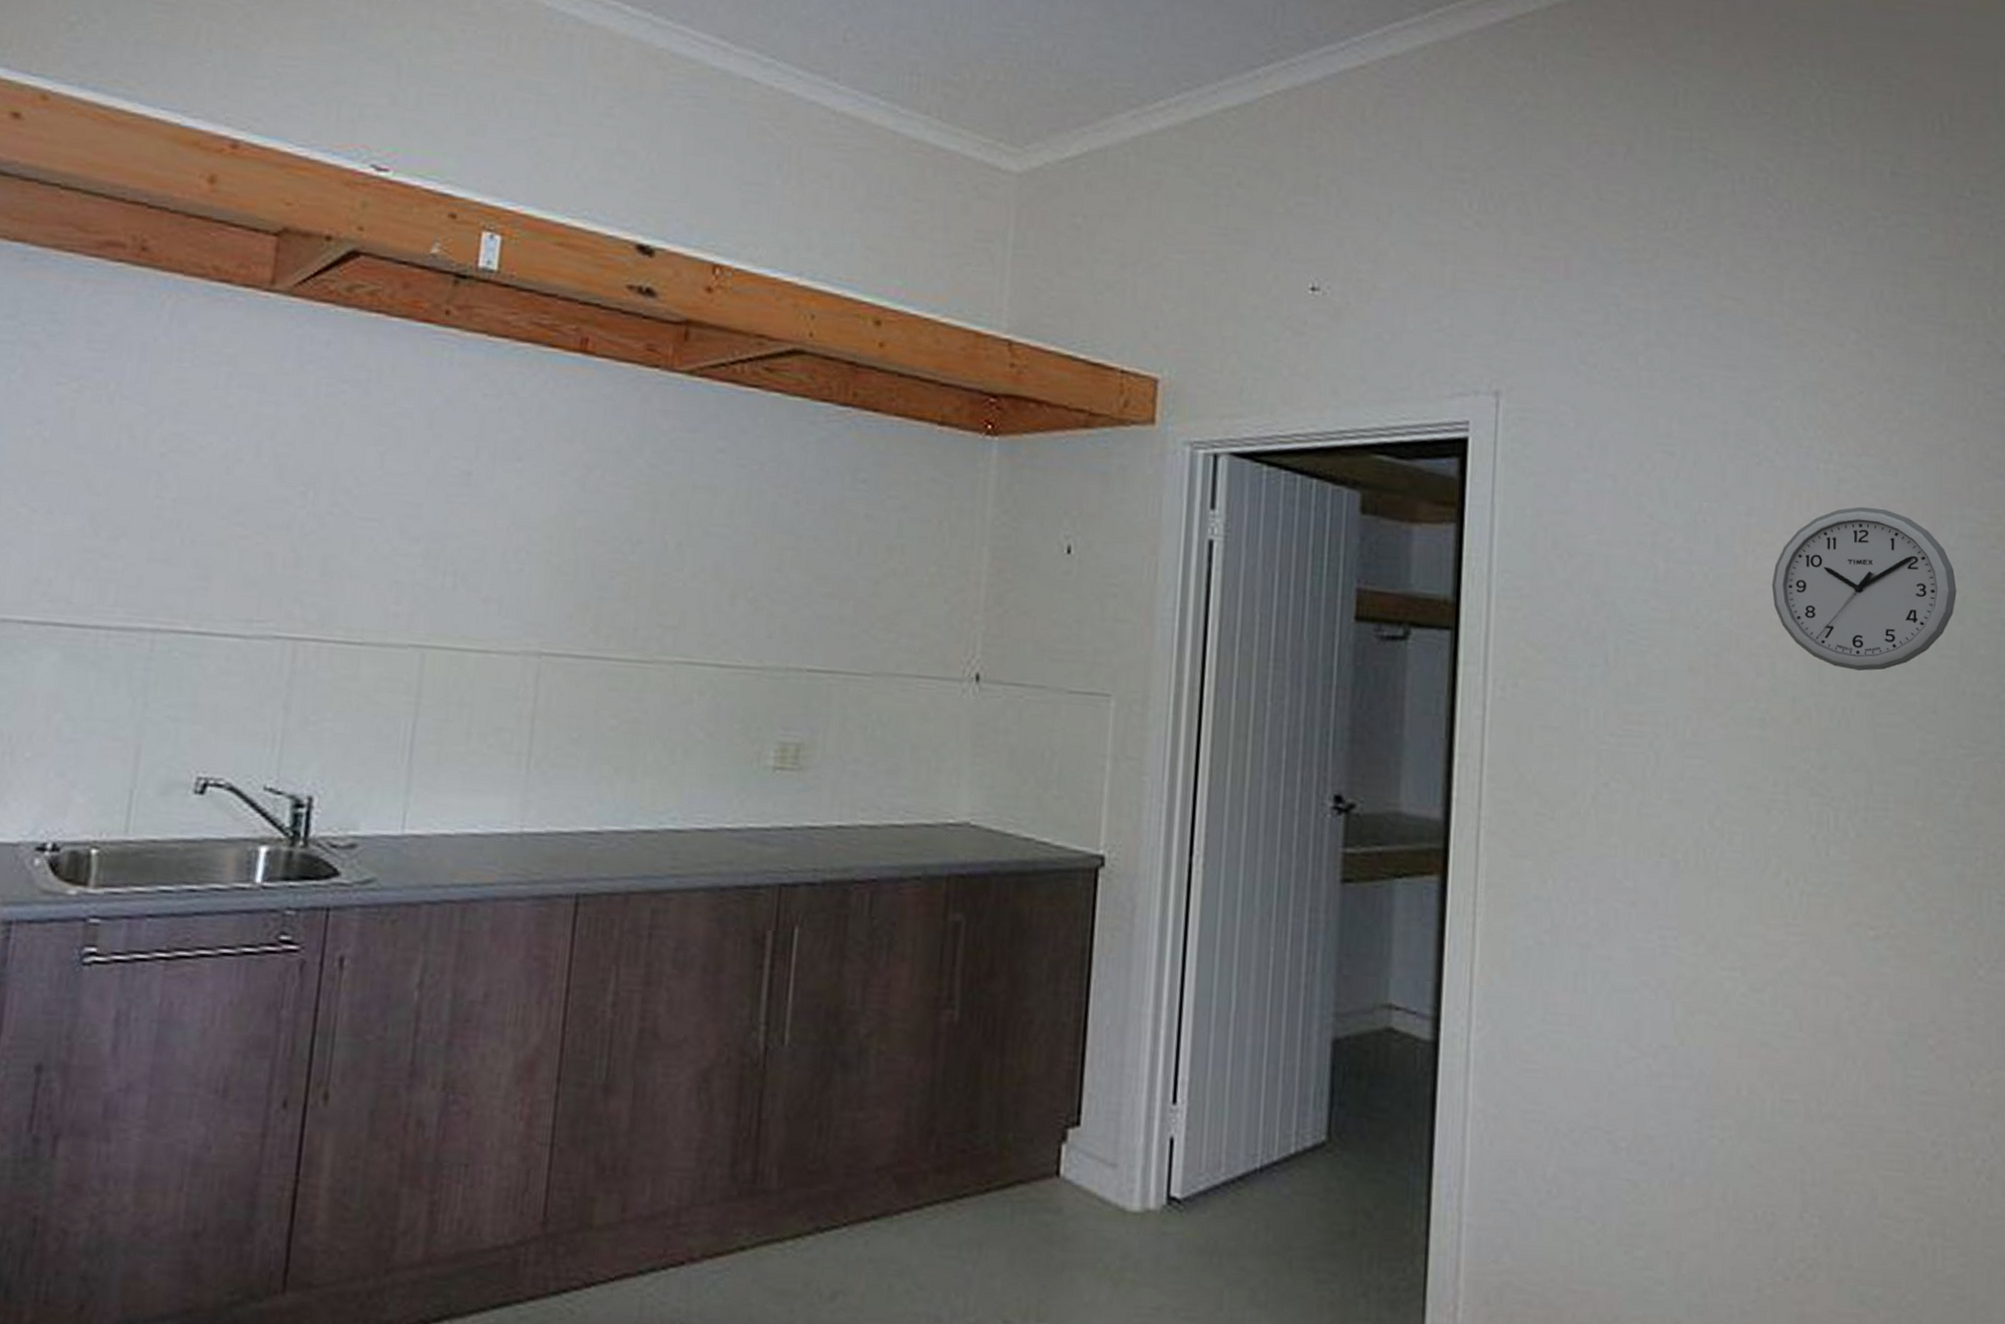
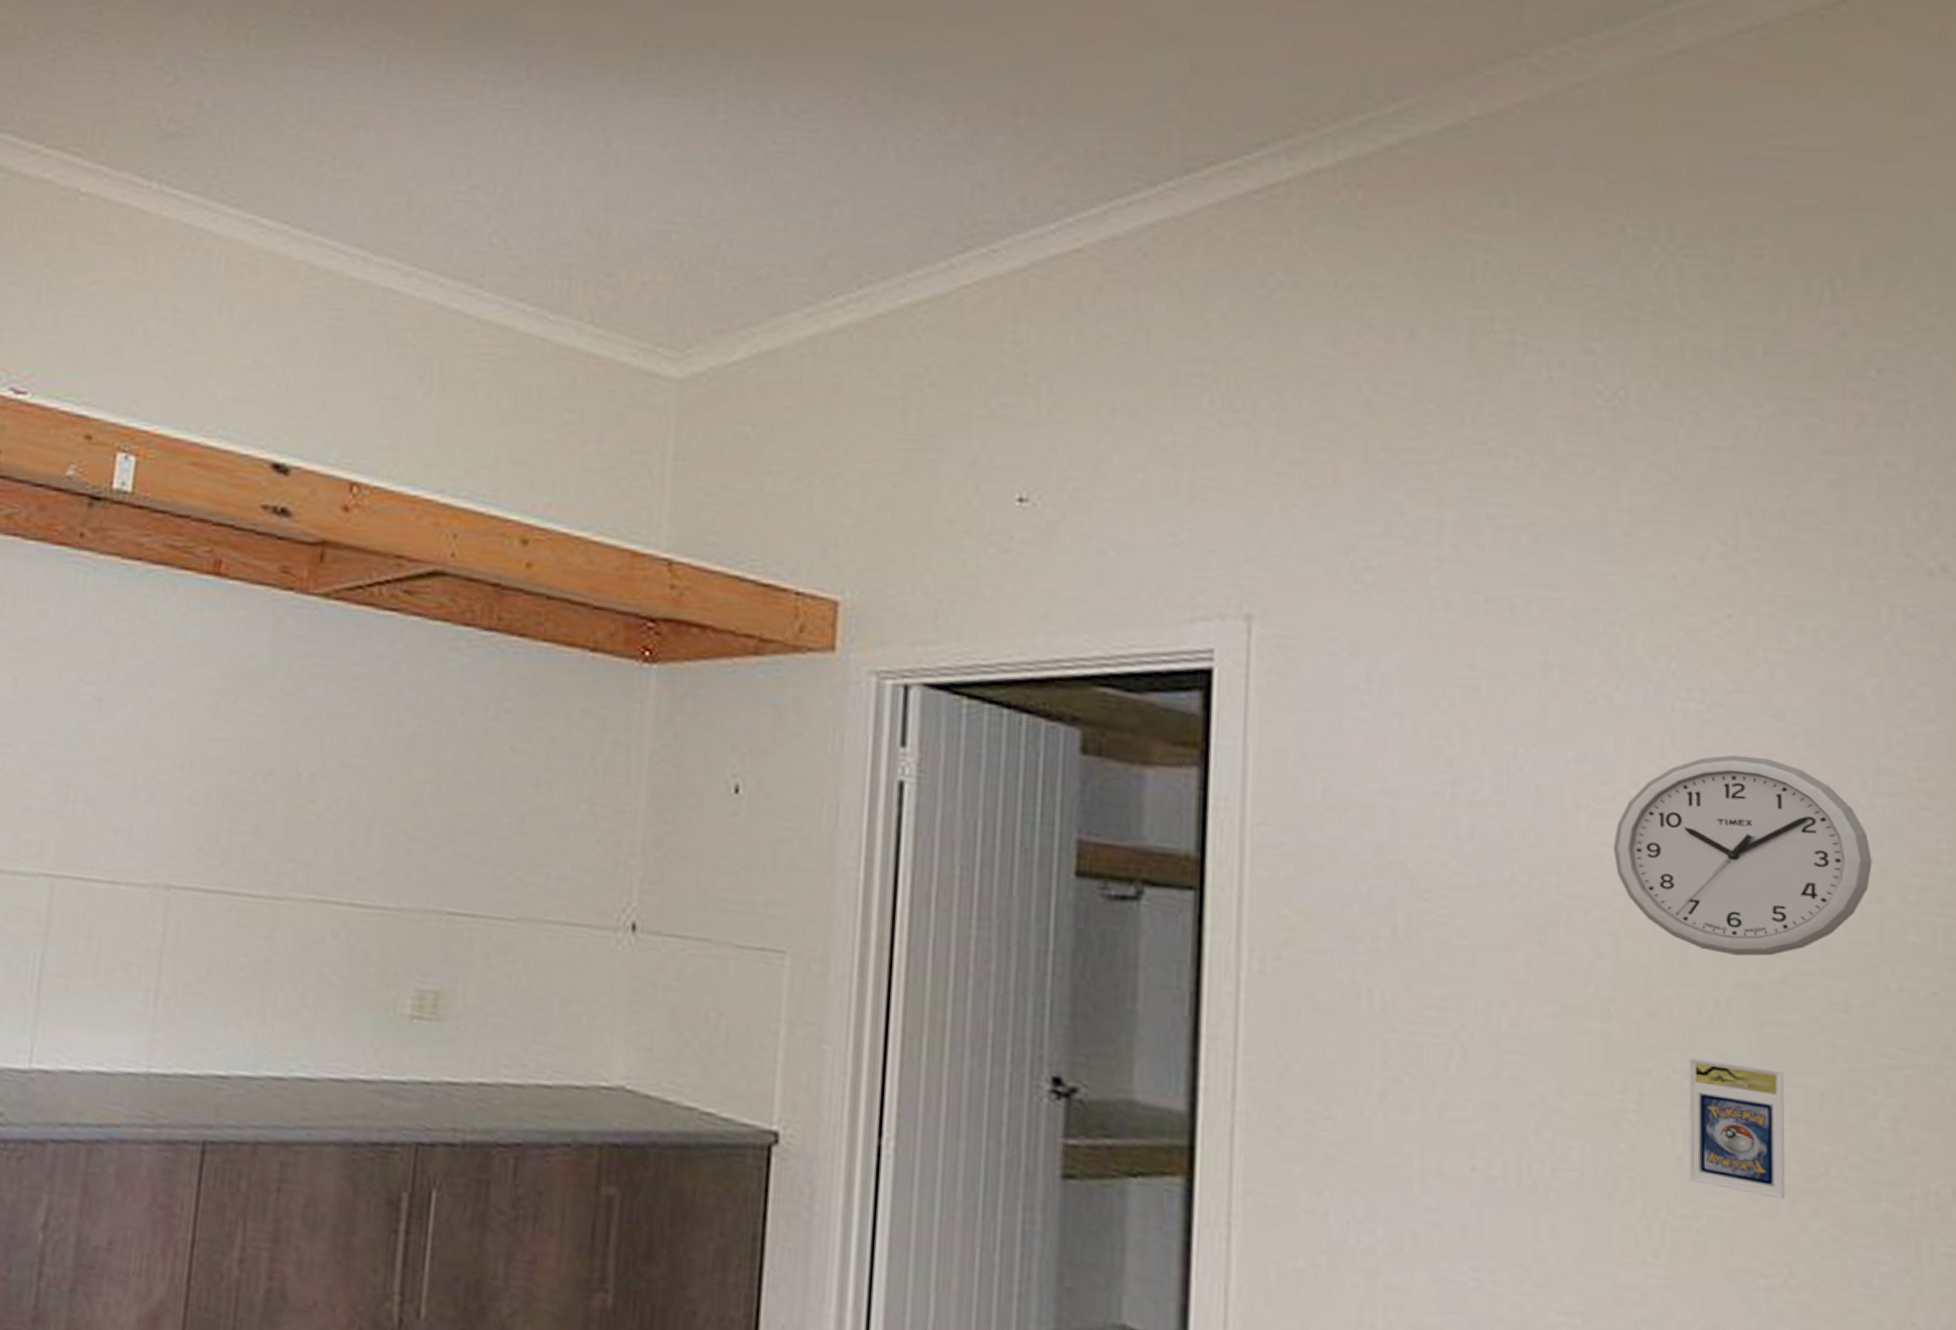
trading card display case: none [1820,755,1890,866] -> present [1688,1058,1786,1200]

